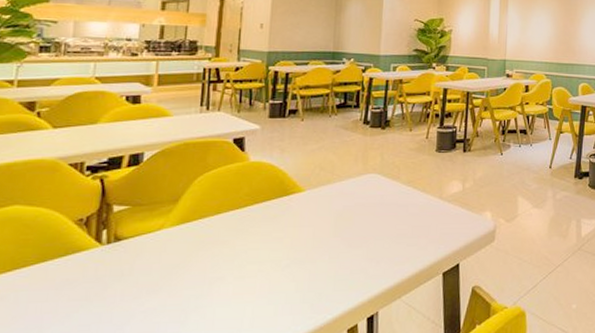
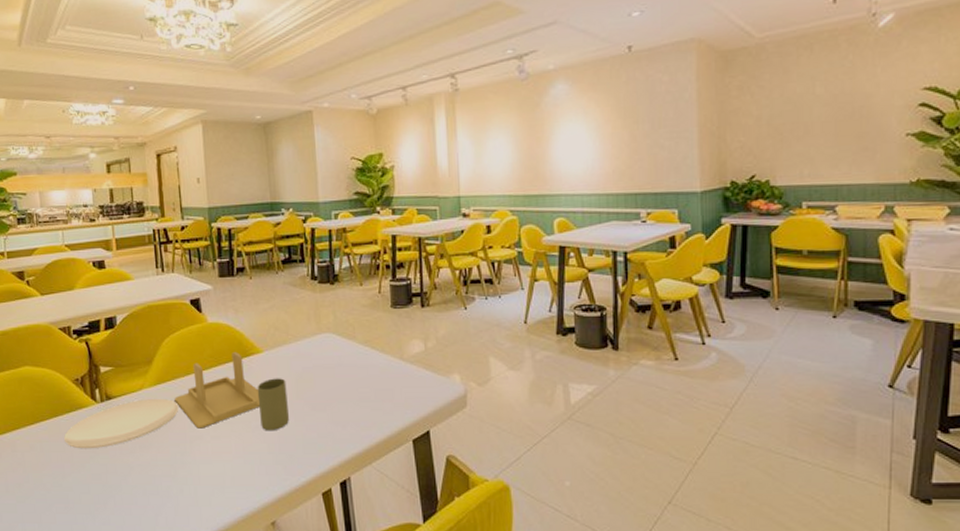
plate: none [50,238,203,297] -> present [64,398,179,449]
napkin holder: none [198,191,294,269] -> present [174,352,260,429]
cup: none [292,216,325,269] -> present [257,378,289,430]

